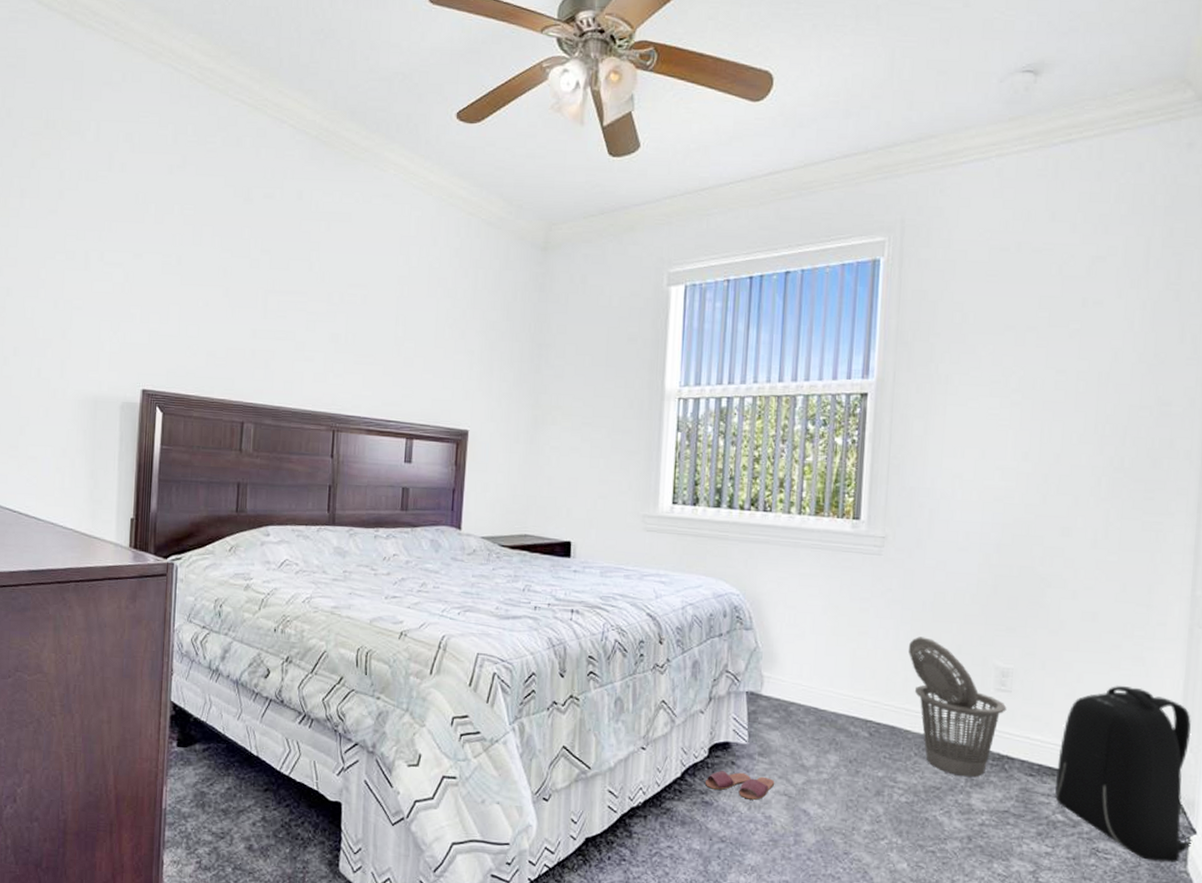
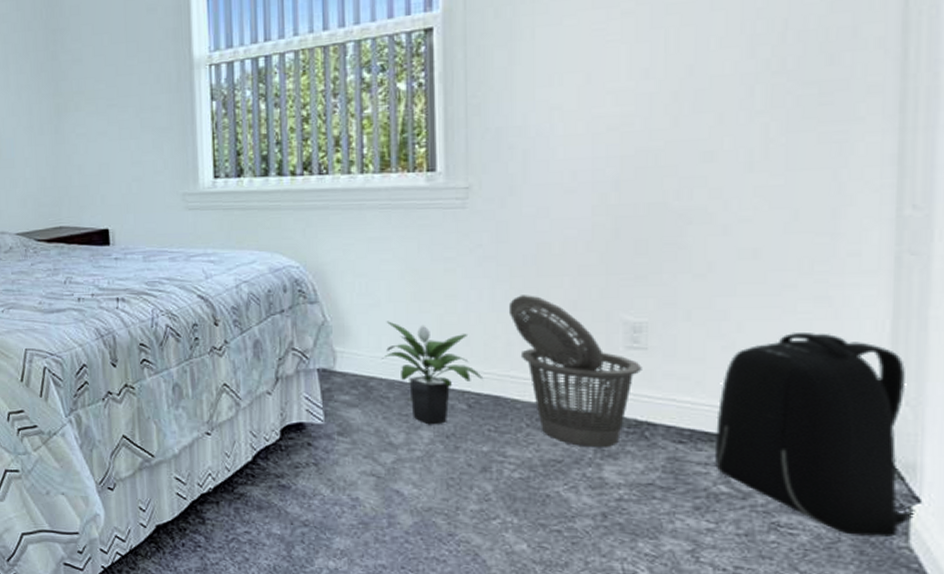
slippers: present [704,771,775,800] -> none [279,453,360,482]
potted plant: none [802,651,884,750] -> present [382,321,484,425]

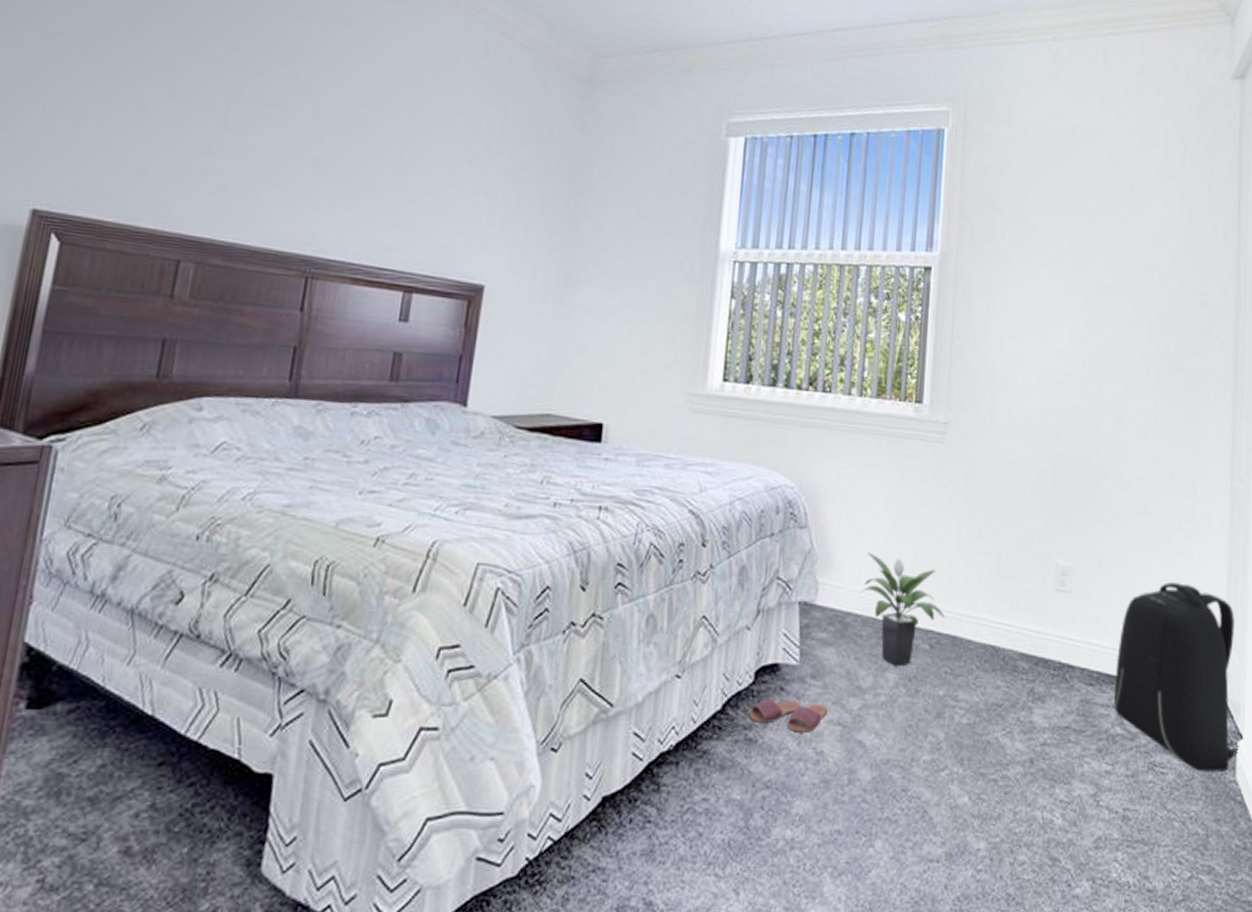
slippers: none [279,453,360,482] -> present [748,699,829,733]
laundry basket: present [510,295,642,448] -> none [971,533,1067,691]

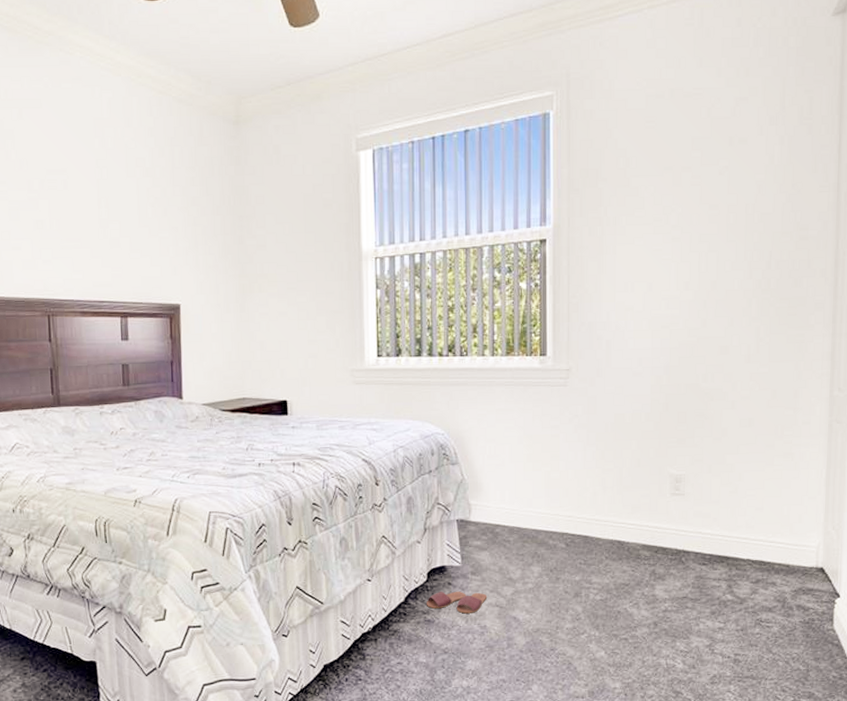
potted plant: present [860,552,946,667] -> none [505,478,577,562]
backpack: present [1114,582,1239,772] -> none [724,479,836,624]

